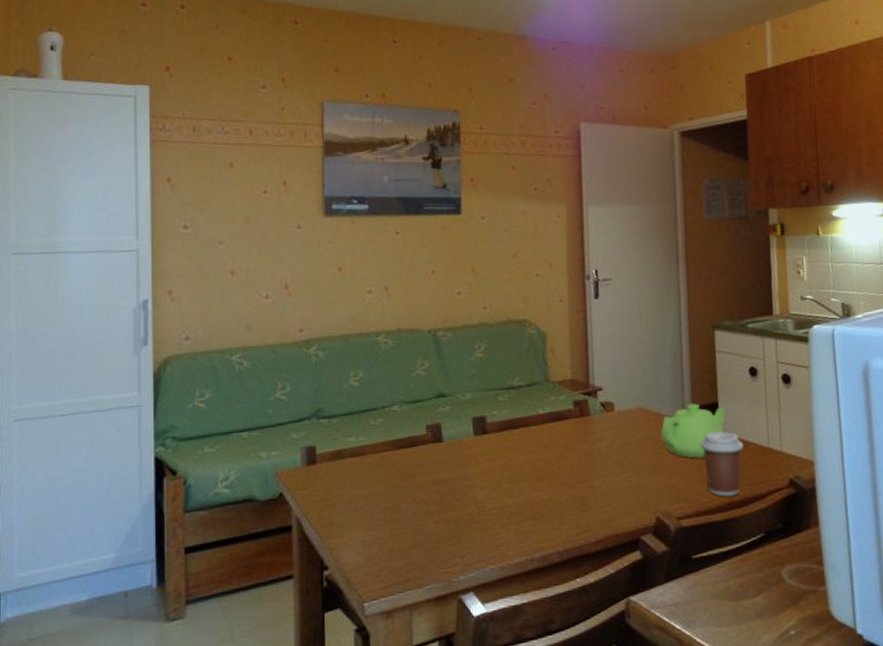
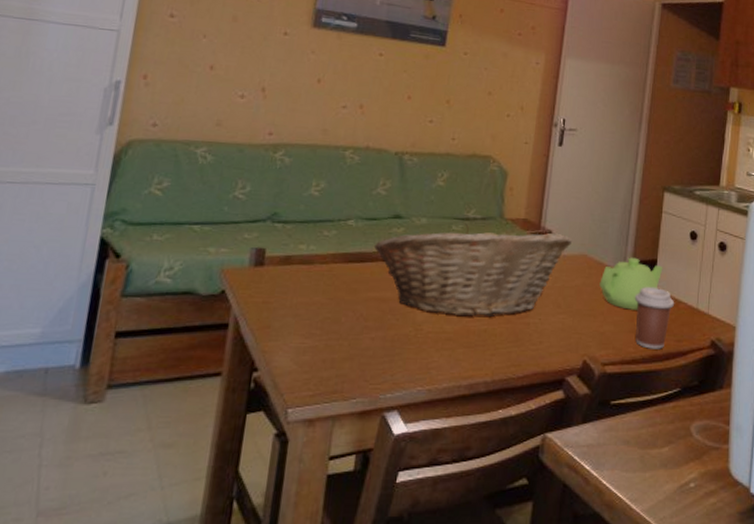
fruit basket: none [423,389,626,488] -> present [374,223,573,317]

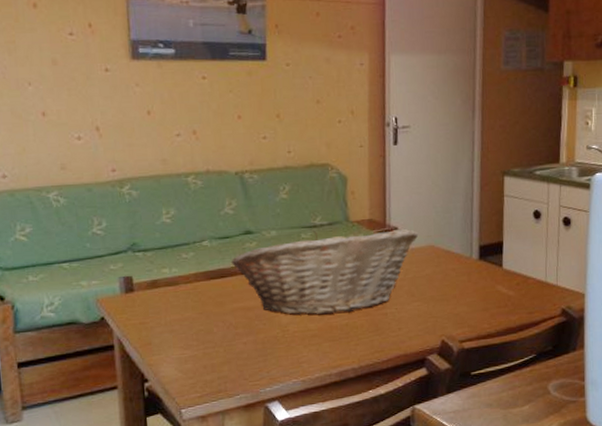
teapot: present [599,257,663,310] -> none [449,242,510,291]
coffee cup: present [634,286,675,349] -> none [484,267,524,323]

